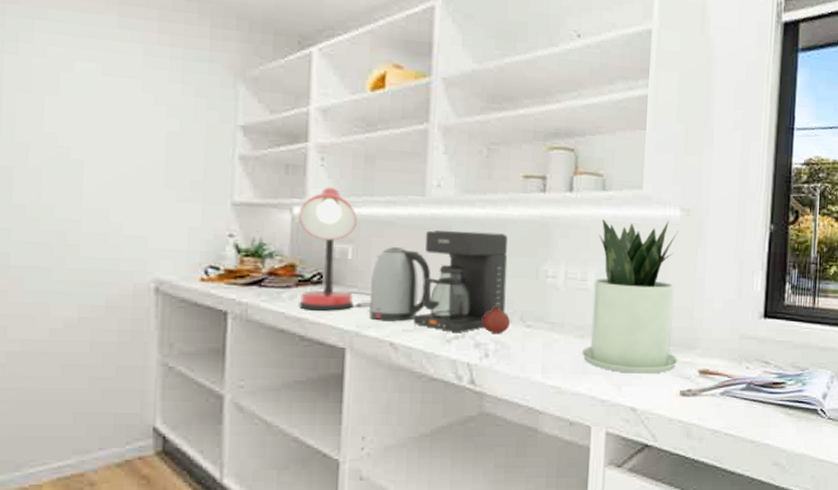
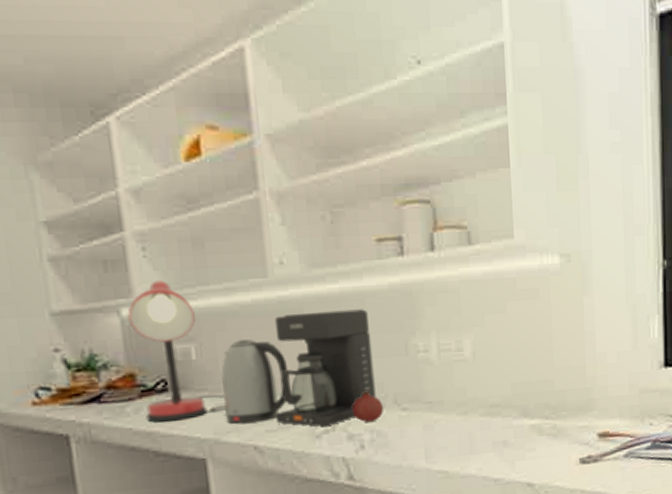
planter: present [581,219,679,374] -> none [466,270,575,447]

